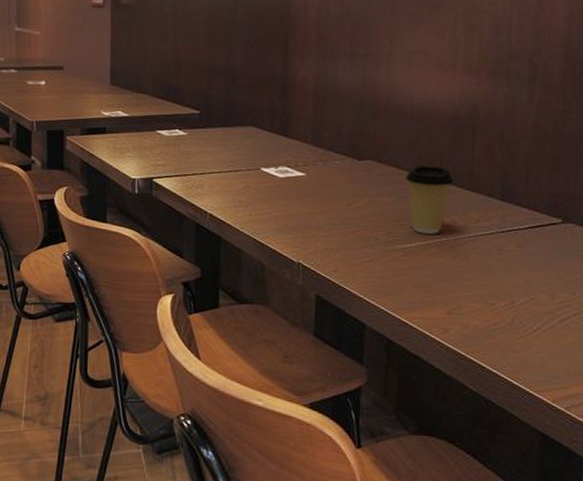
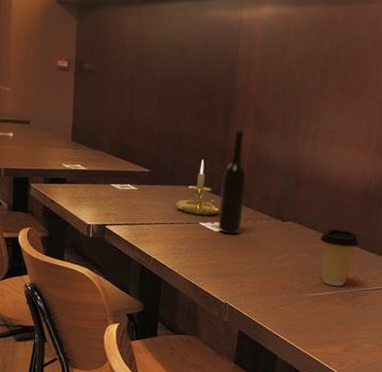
candle holder: none [233,95,285,160] -> present [176,160,221,216]
bottle: none [282,58,314,180] -> present [218,130,247,235]

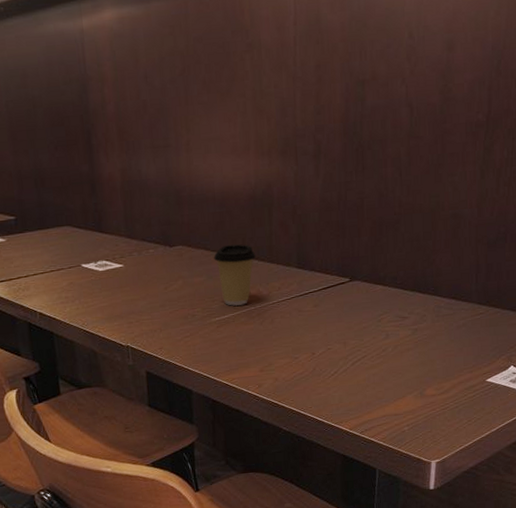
candle holder: present [176,160,221,216] -> none [52,195,102,258]
bottle: present [218,130,247,235] -> none [96,155,128,272]

